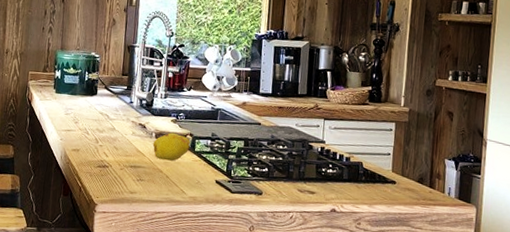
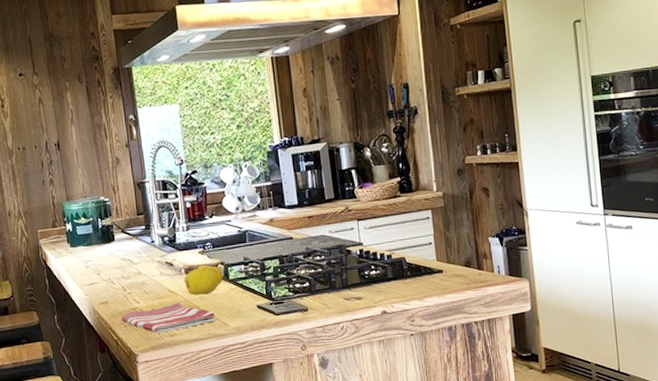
dish towel: none [89,162,176,189] -> present [121,302,216,334]

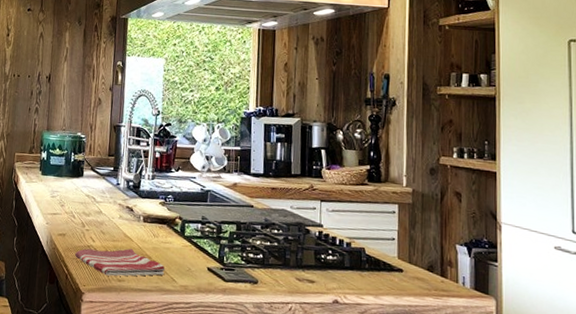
fruit: present [183,264,224,296] -> none [140,216,180,247]

